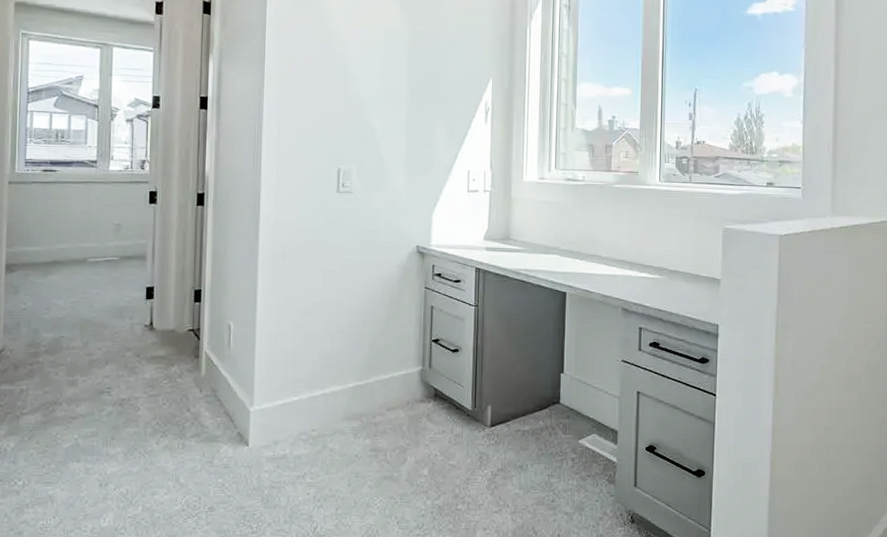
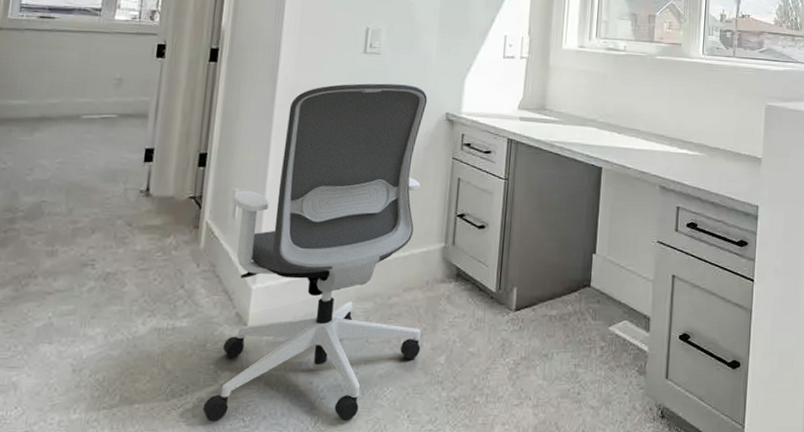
office chair: none [215,220,405,528] -> present [202,83,428,422]

